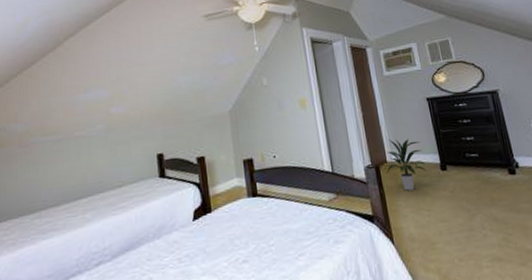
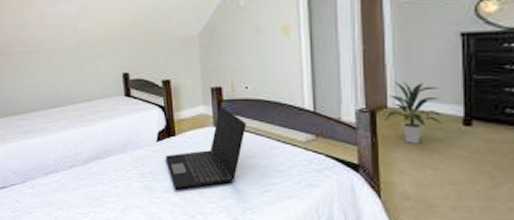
laptop: none [202,176,277,270] -> present [165,105,246,190]

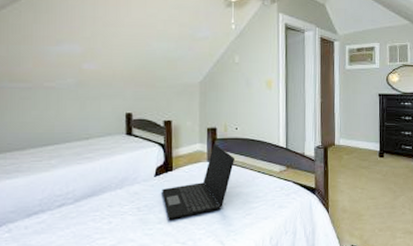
indoor plant: present [386,81,442,144] -> none [334,126,367,171]

